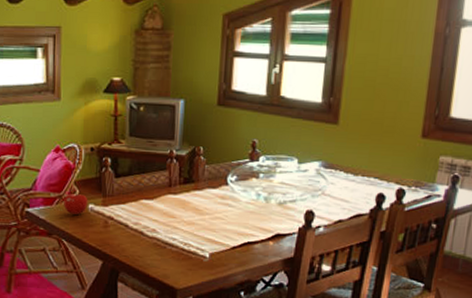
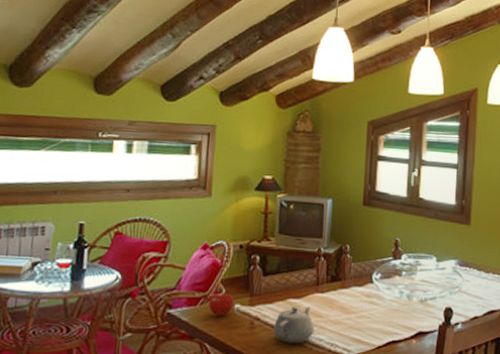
teapot: none [127,206,168,242] -> present [273,306,315,344]

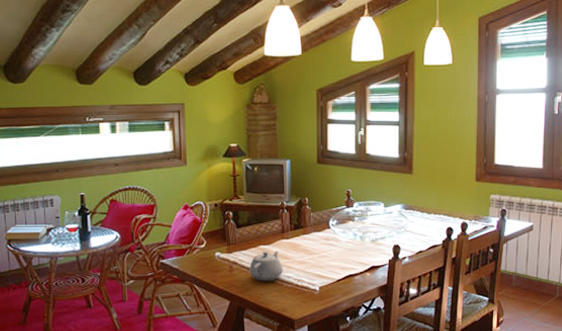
fruit: present [207,291,235,316] -> none [193,242,215,262]

